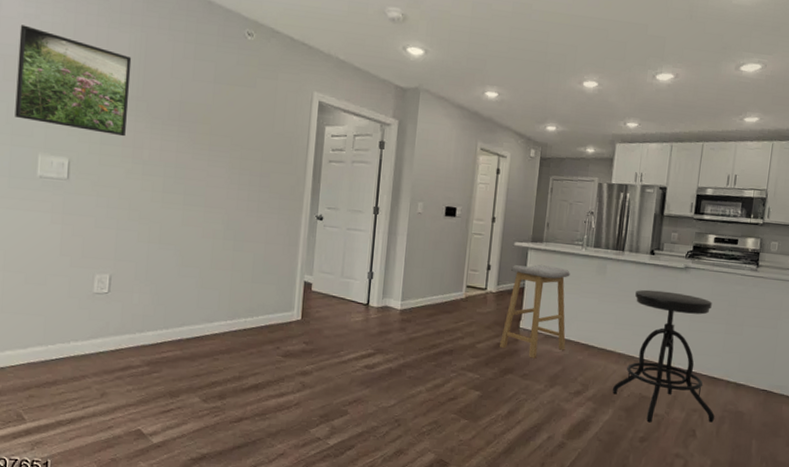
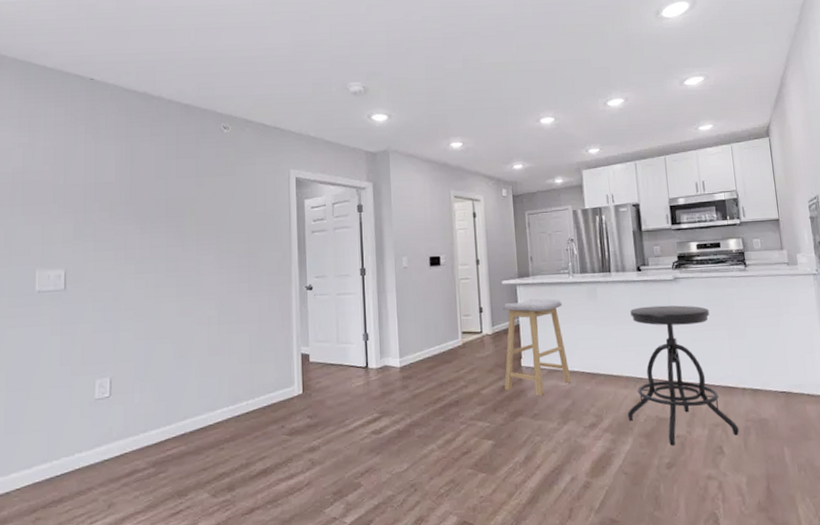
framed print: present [15,25,132,137] -> none [13,153,119,241]

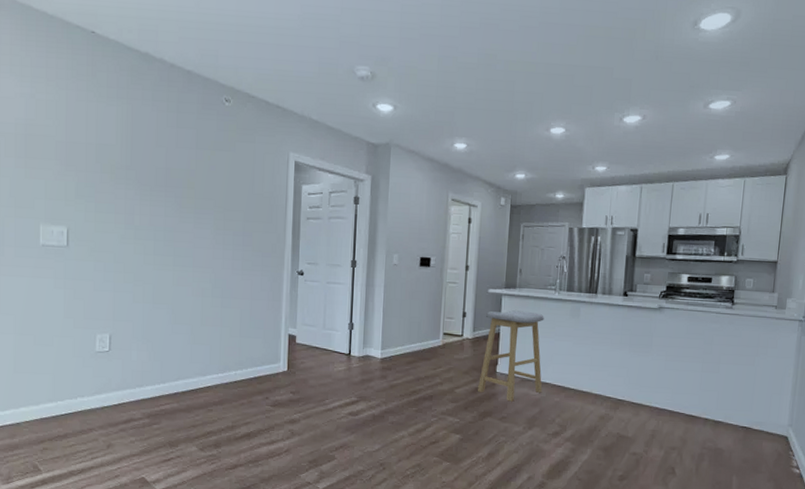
stool: present [627,305,739,446] -> none [589,331,693,461]

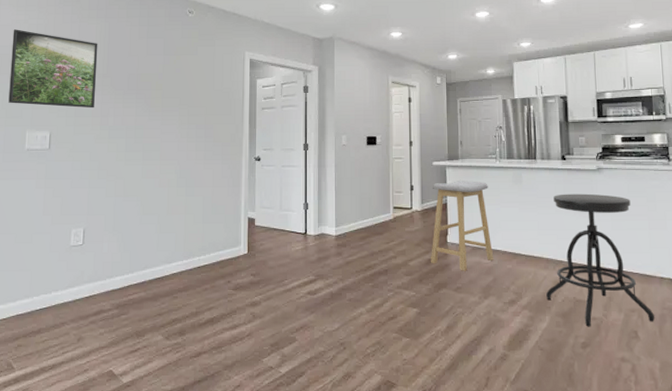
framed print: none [17,104,120,204] -> present [8,29,98,109]
stool: none [589,331,693,461] -> present [545,193,654,327]

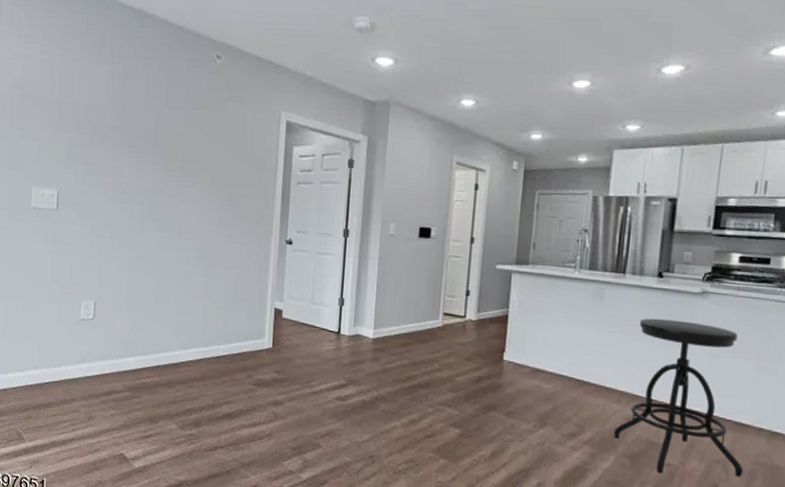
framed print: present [8,29,98,109] -> none [12,65,111,167]
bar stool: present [431,181,494,271] -> none [481,290,561,395]

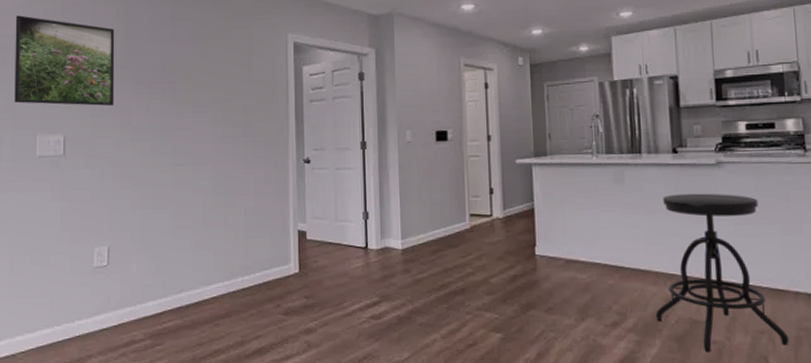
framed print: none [12,65,111,167] -> present [14,15,115,106]

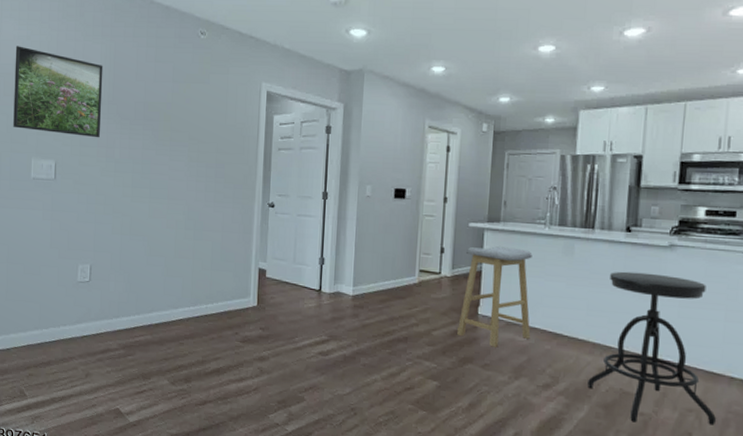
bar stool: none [515,181,592,289] -> present [457,246,532,348]

